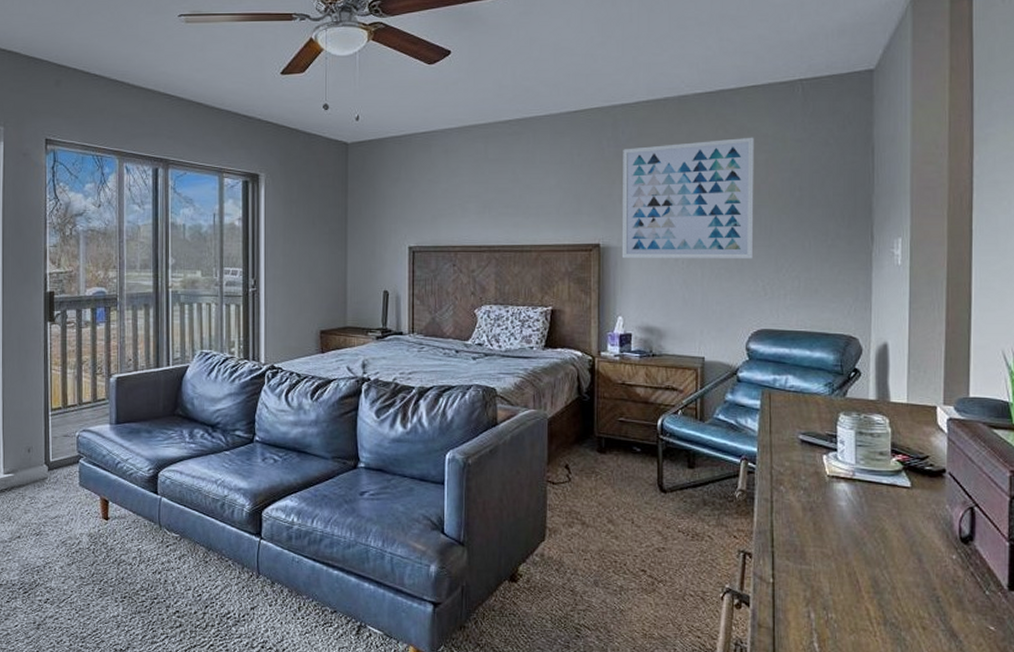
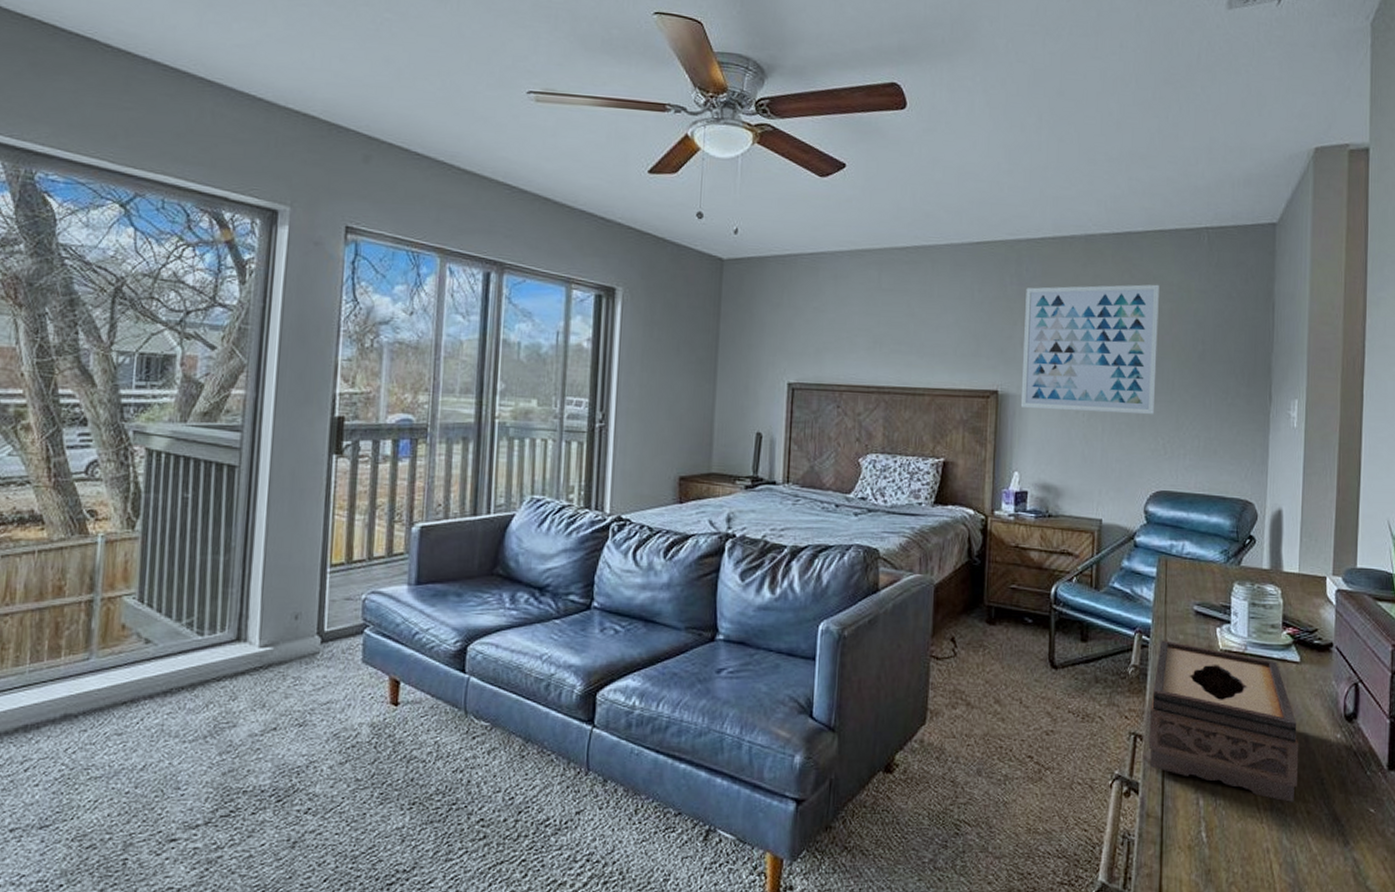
tissue box: none [757,466,912,618] -> present [1148,640,1299,802]

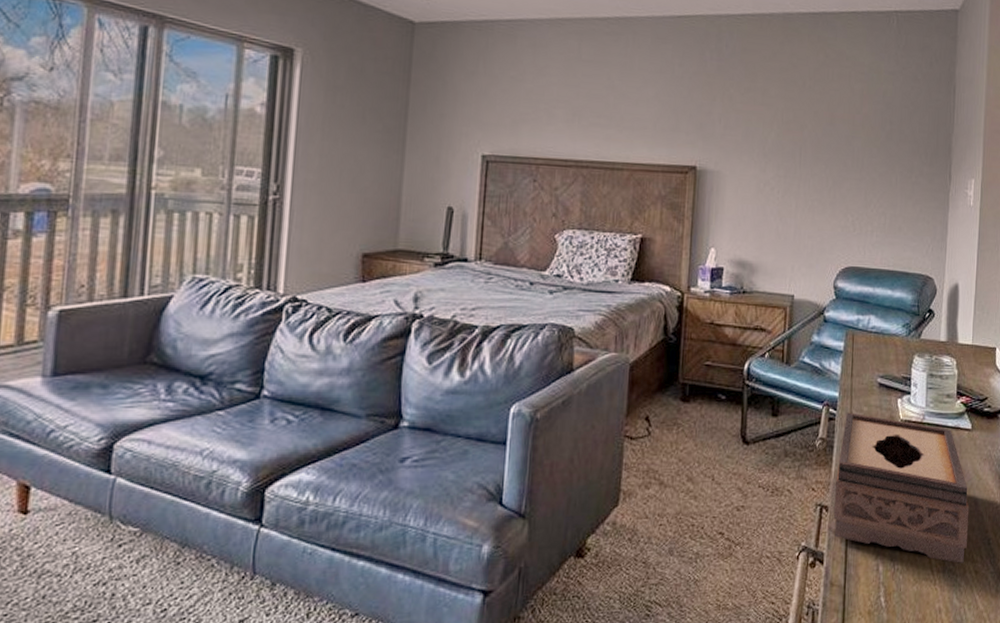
wall art: present [1020,284,1159,414] -> none [718,63,852,191]

